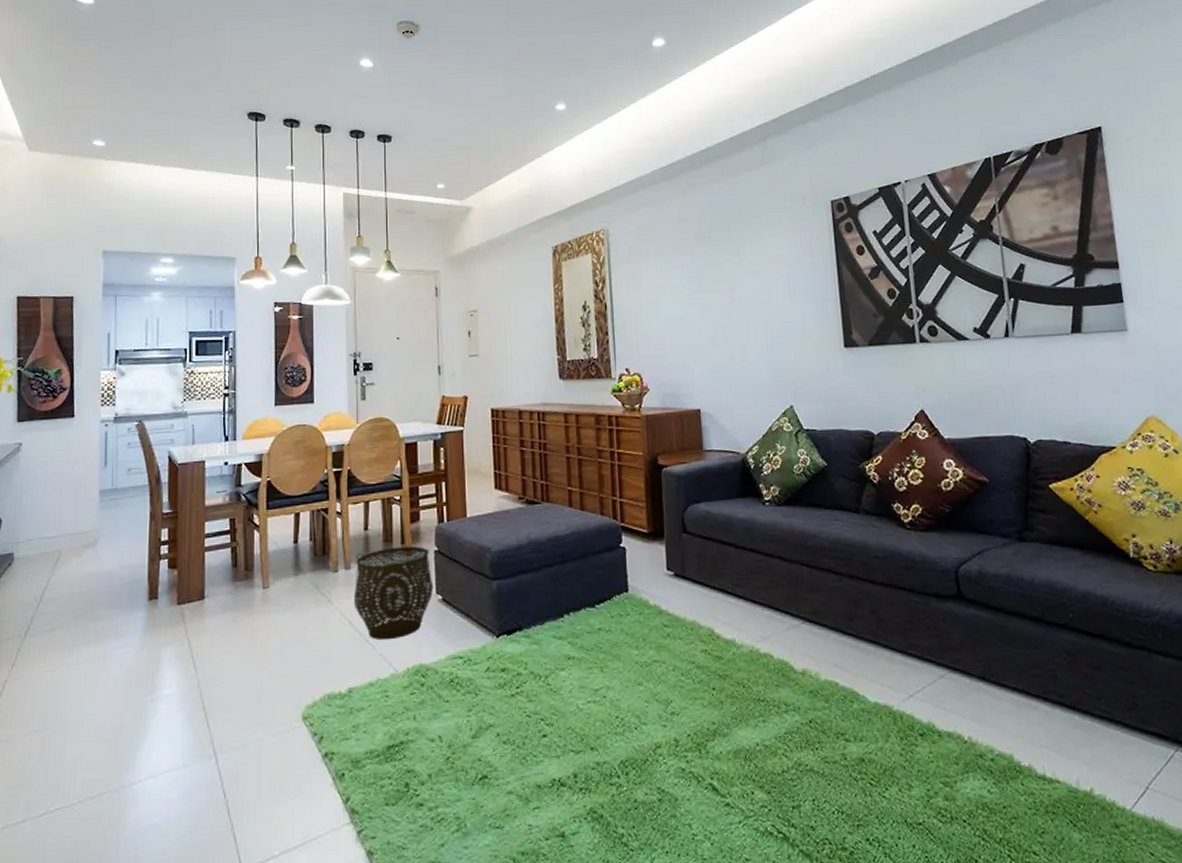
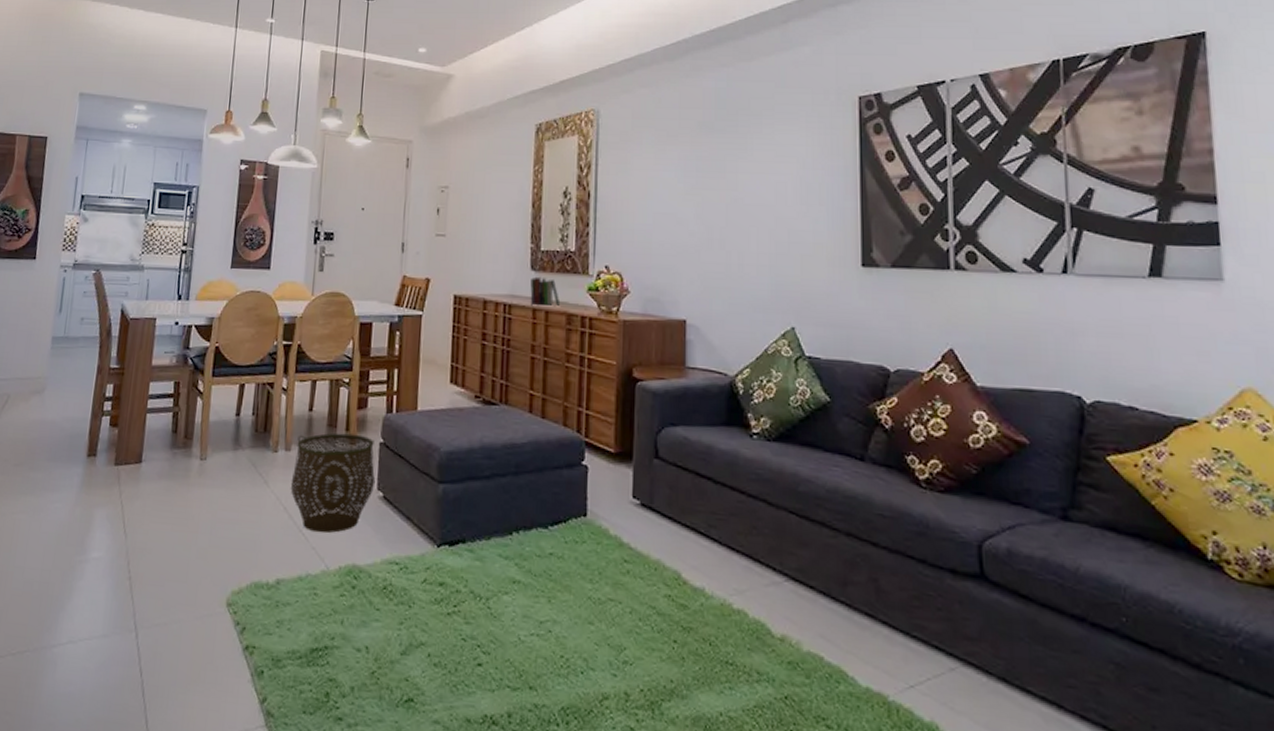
books: none [560,384,589,411] -> present [530,276,561,307]

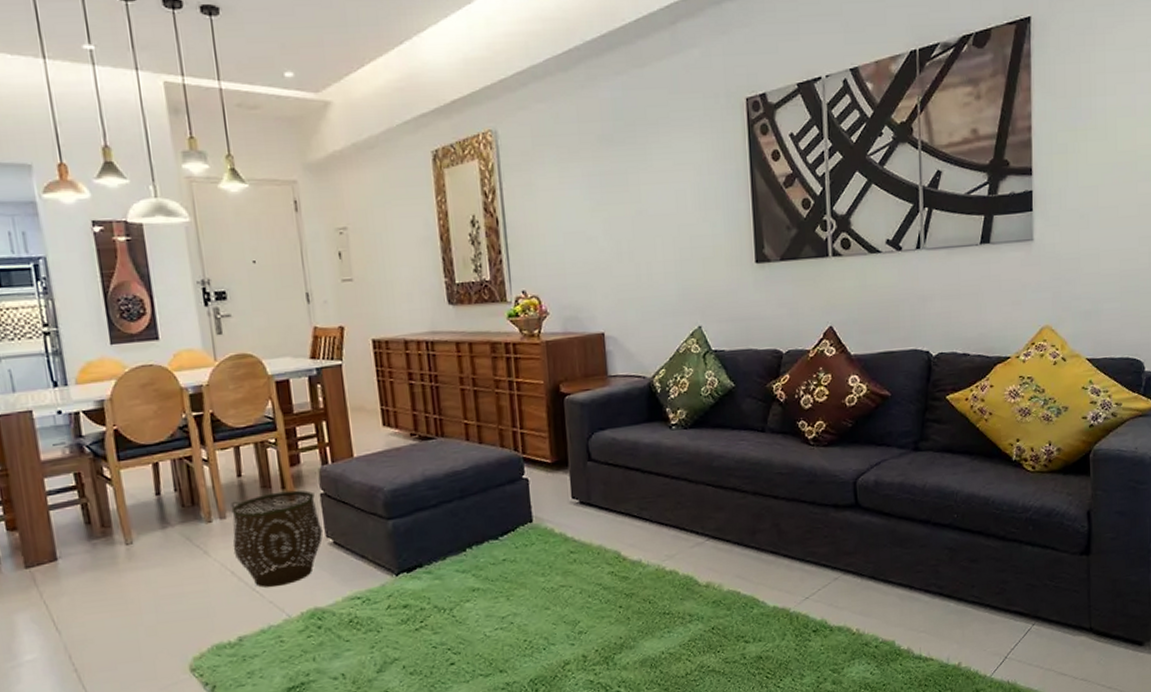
books: present [530,276,561,307] -> none [450,309,483,340]

